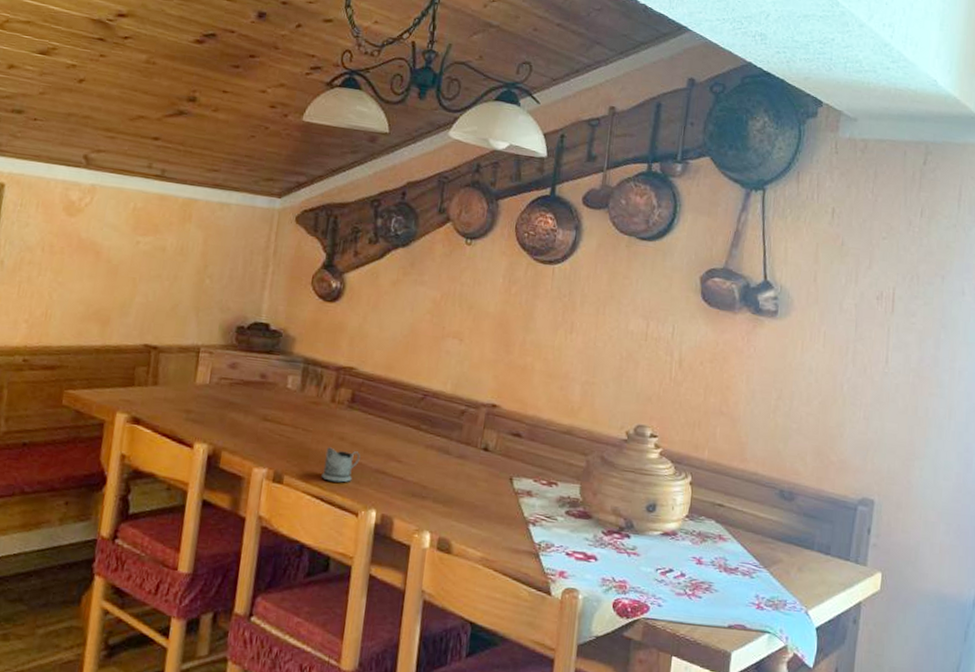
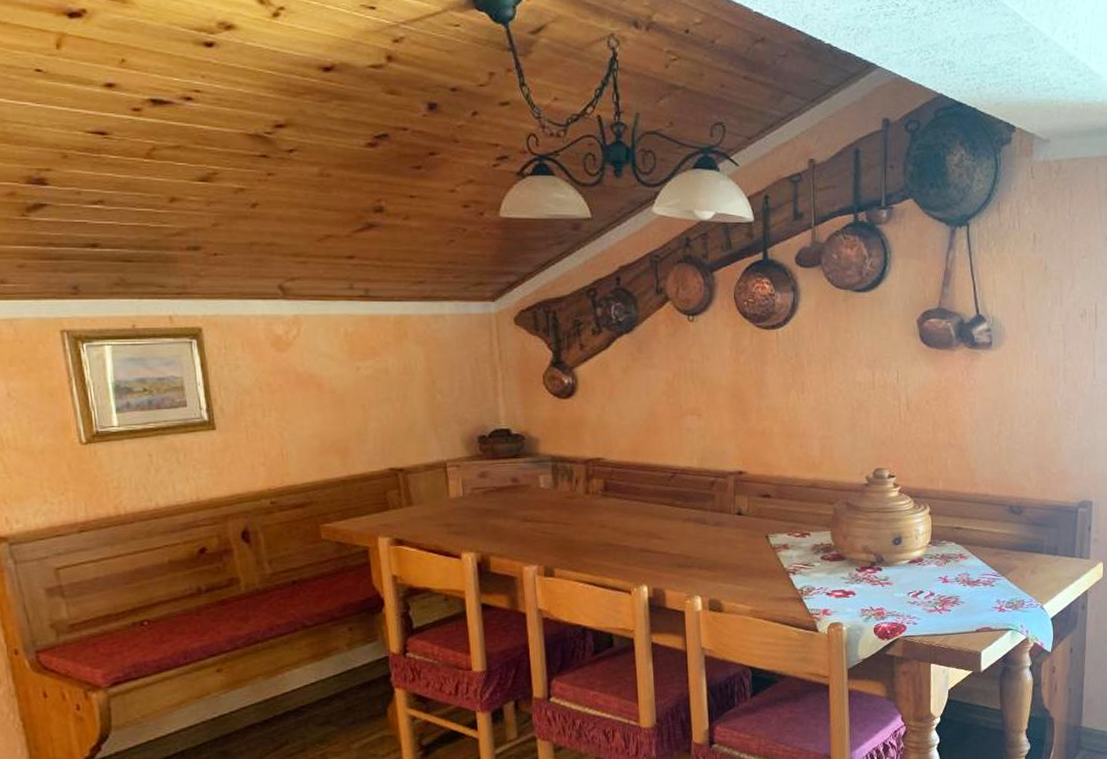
tea glass holder: present [321,447,360,483] -> none [589,536,623,567]

